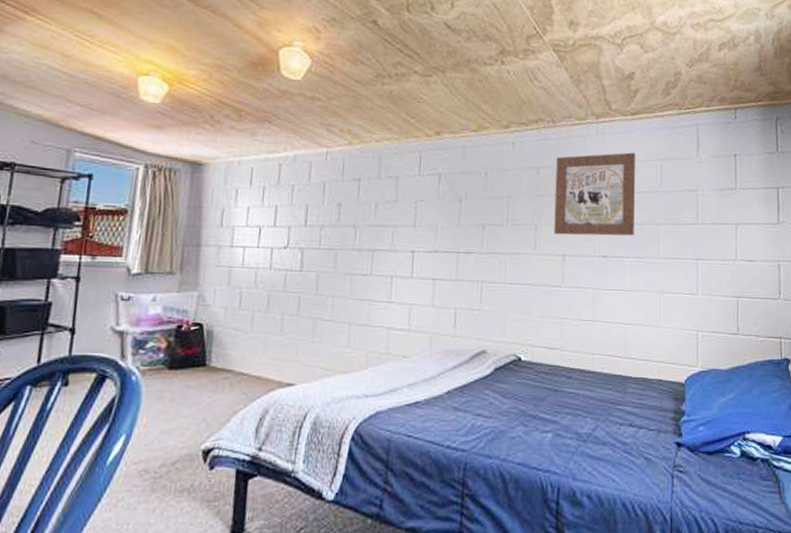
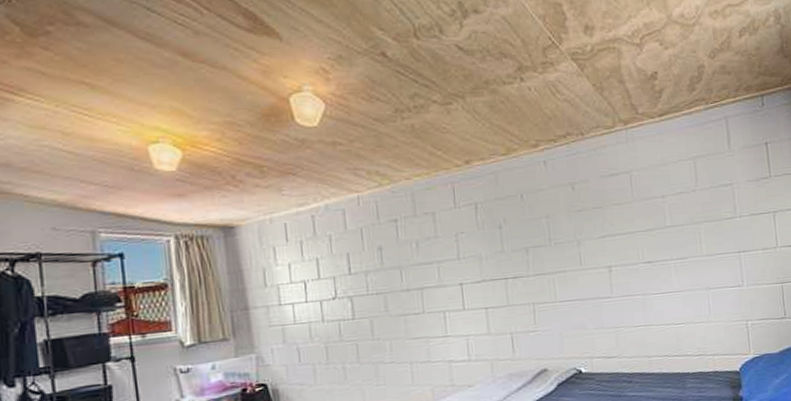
wall art: present [554,152,635,236] -> none [589,155,676,248]

